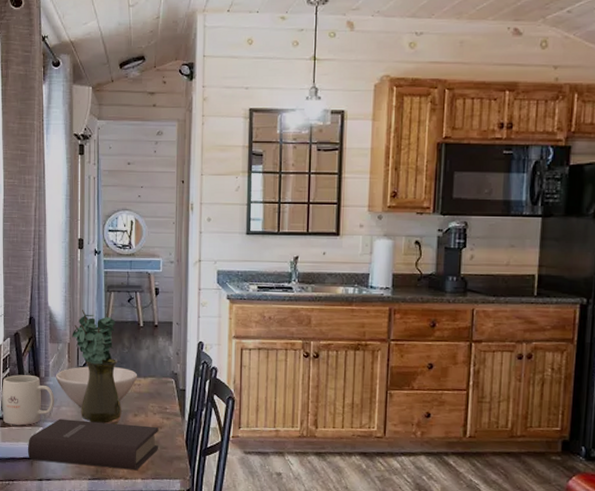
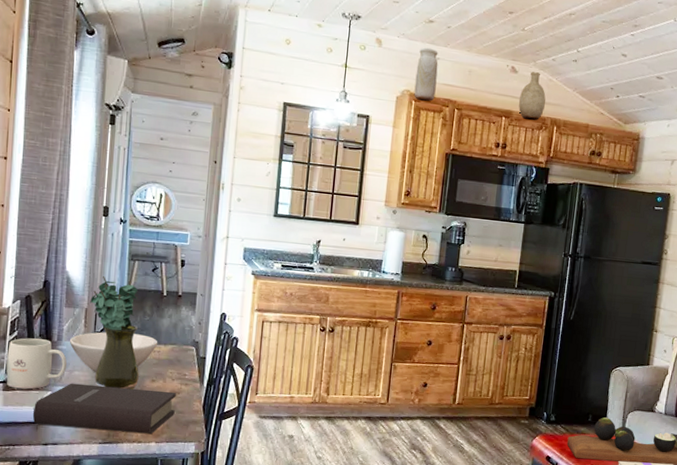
vase: none [395,22,422,86] -> present [414,47,438,102]
decorative vase: none [525,30,561,91] -> present [518,72,546,121]

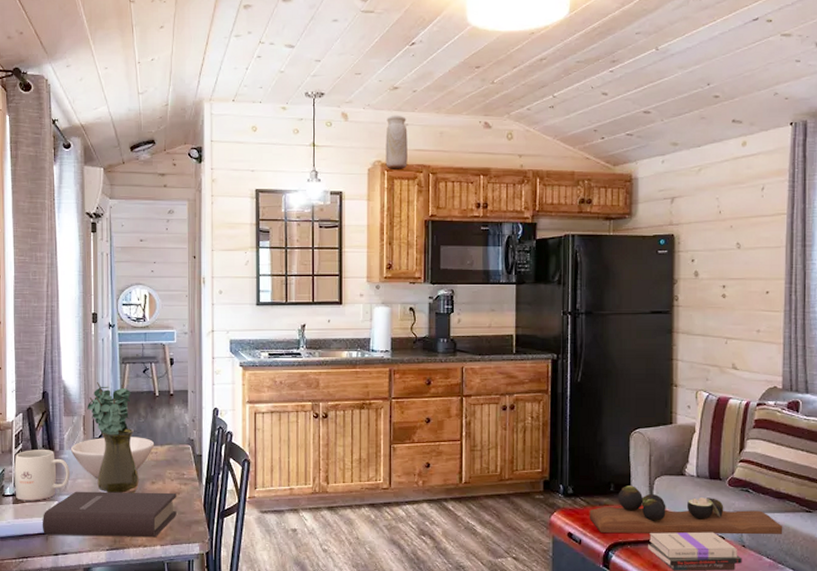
decorative vase: present [518,72,546,121] -> none [495,124,524,176]

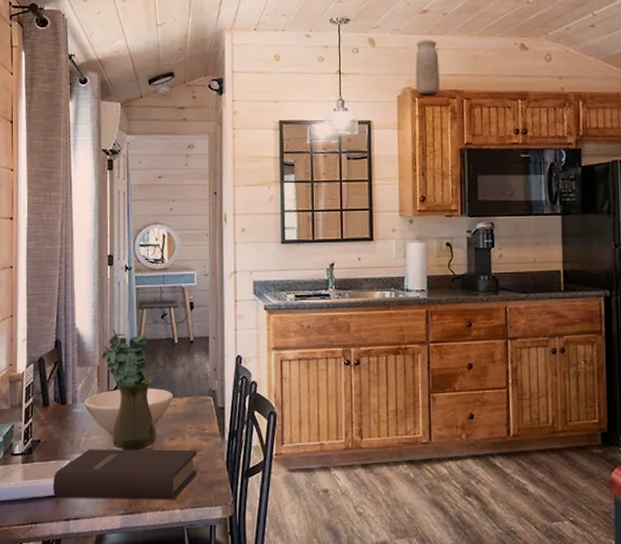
mug: present [14,450,71,501] -> none [24,404,84,460]

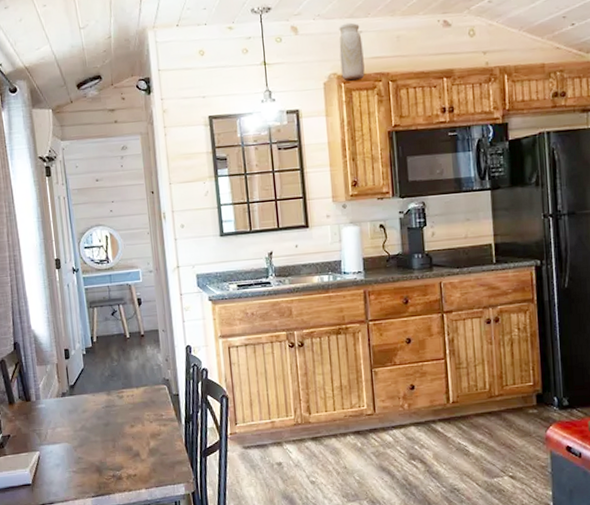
book: present [53,449,197,500] -> none [26,434,159,486]
bowl: present [84,388,174,436] -> none [46,380,130,427]
vase: present [102,329,157,450] -> none [59,328,118,440]

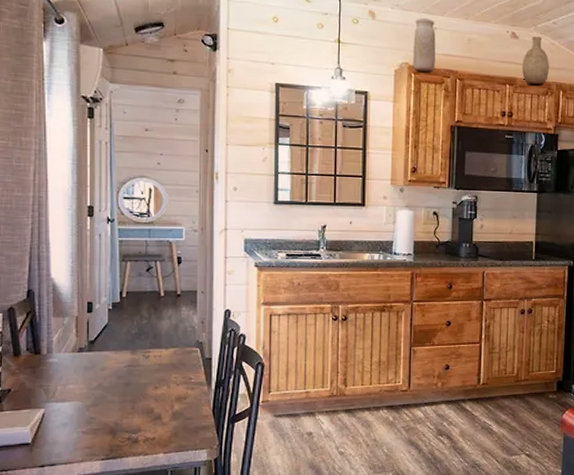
decorative vase: none [458,20,489,76] -> present [521,36,549,87]

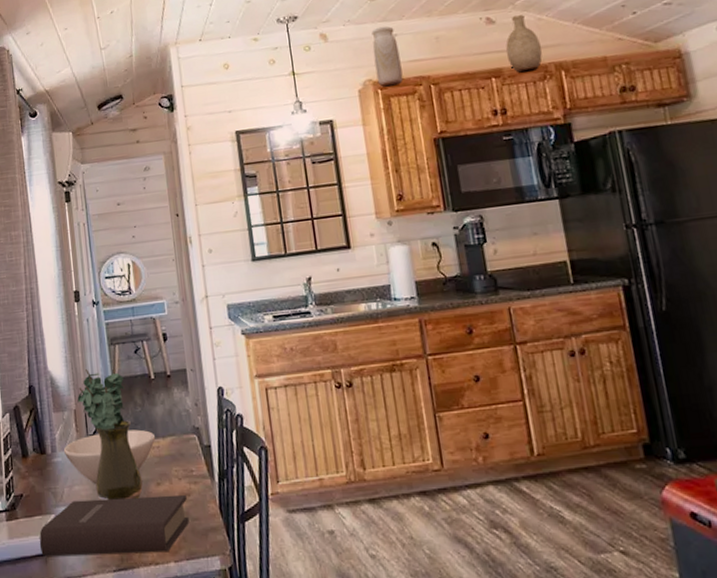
book: none [26,397,182,445] -> present [39,494,189,556]
bowl: none [60,339,159,385] -> present [63,429,156,485]
vase: none [80,281,140,399] -> present [77,368,143,500]

